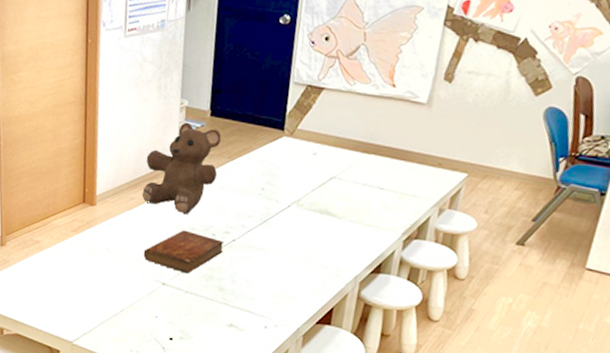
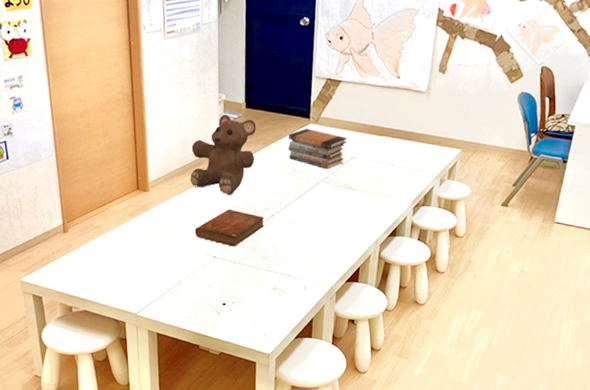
book stack: none [256,142,328,191] -> present [288,129,347,170]

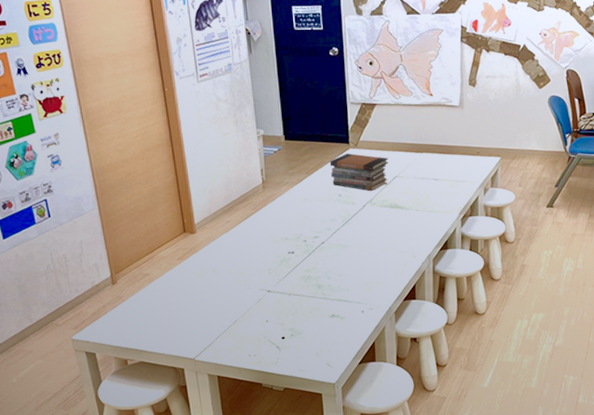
teddy bear: present [189,114,256,195] -> none [234,148,299,227]
bible: present [194,209,264,247] -> none [246,241,316,279]

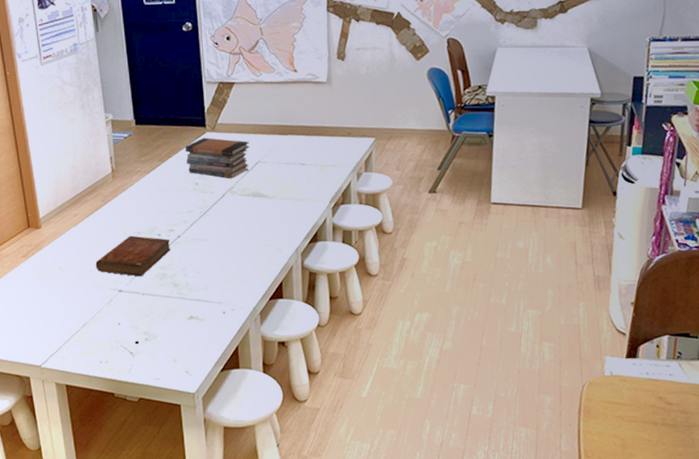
bible: none [246,241,316,279] -> present [95,235,171,277]

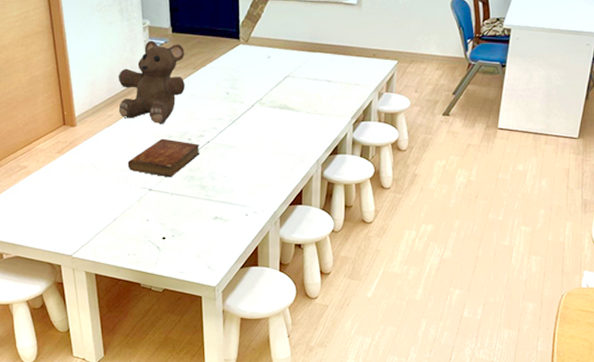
teddy bear: none [82,134,151,220] -> present [118,40,185,123]
book stack: present [185,138,249,179] -> none [218,50,280,91]

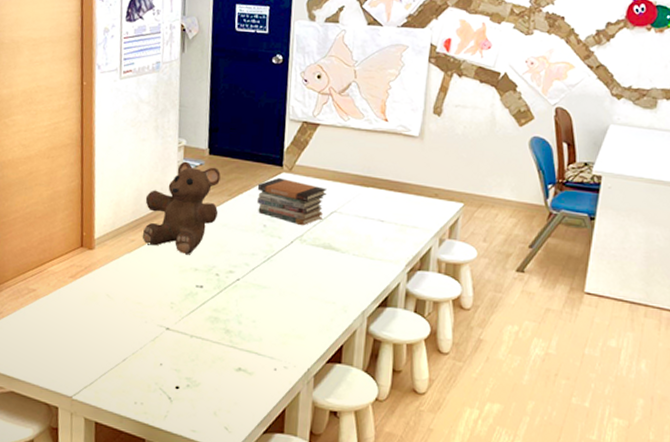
bible: present [127,138,200,177] -> none [145,271,228,317]
book stack: none [218,50,280,91] -> present [257,178,327,226]

